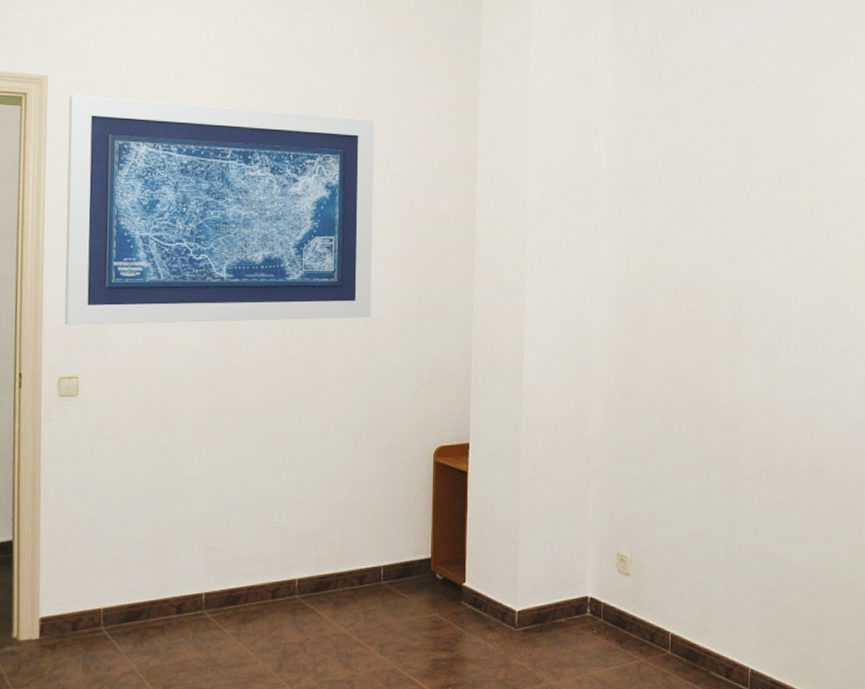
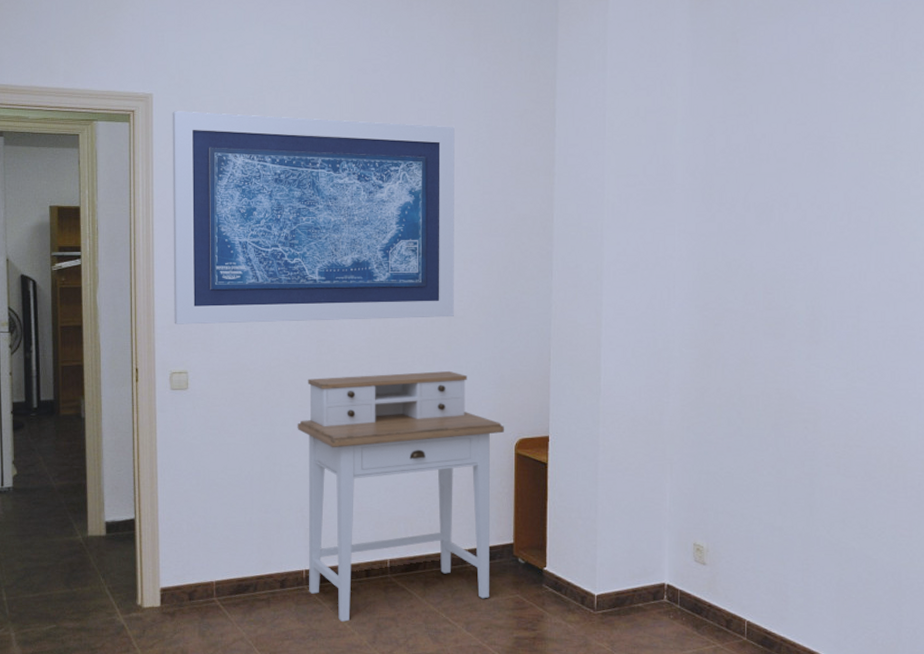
desk: none [199,374,424,649] -> present [297,370,505,622]

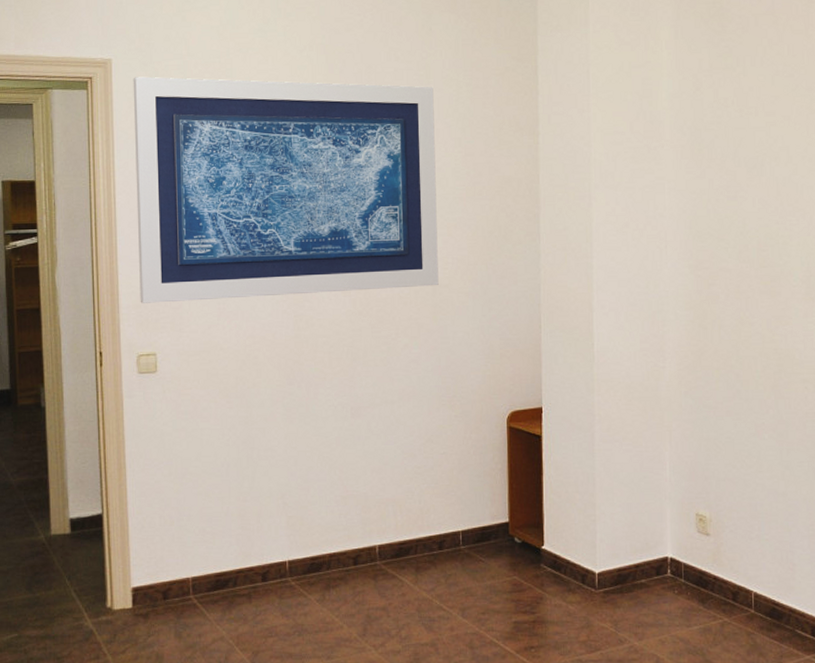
desk: present [297,370,505,622] -> none [275,342,496,614]

